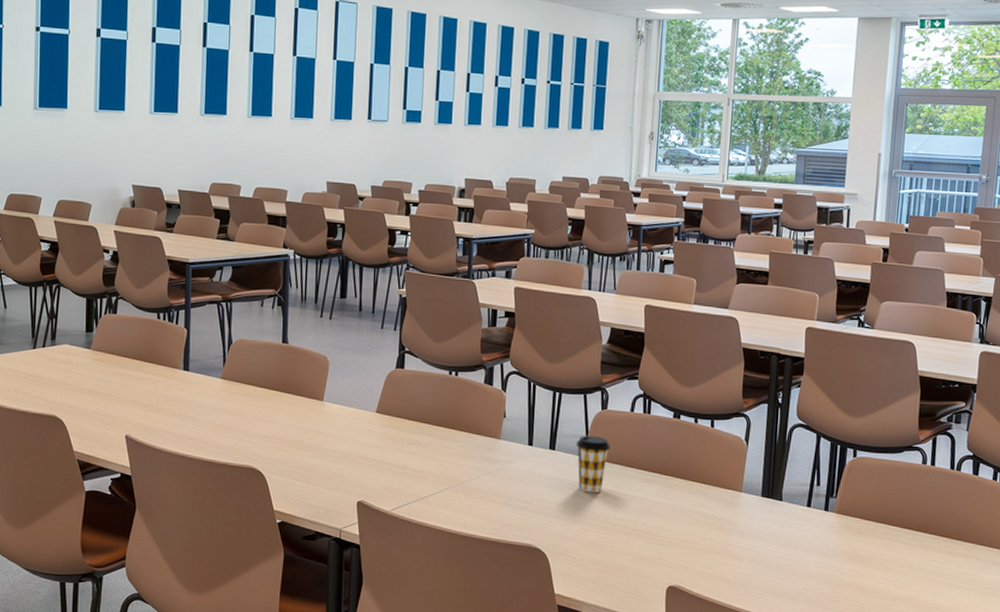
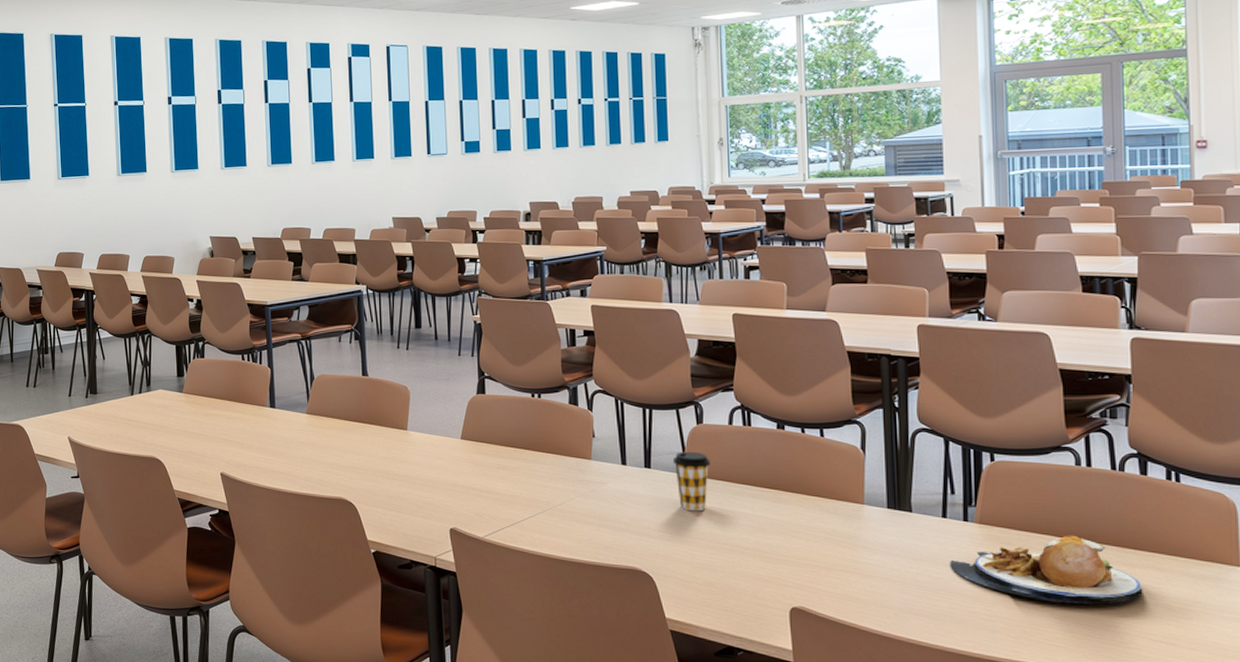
plate: none [808,526,963,589] -> present [950,535,1143,605]

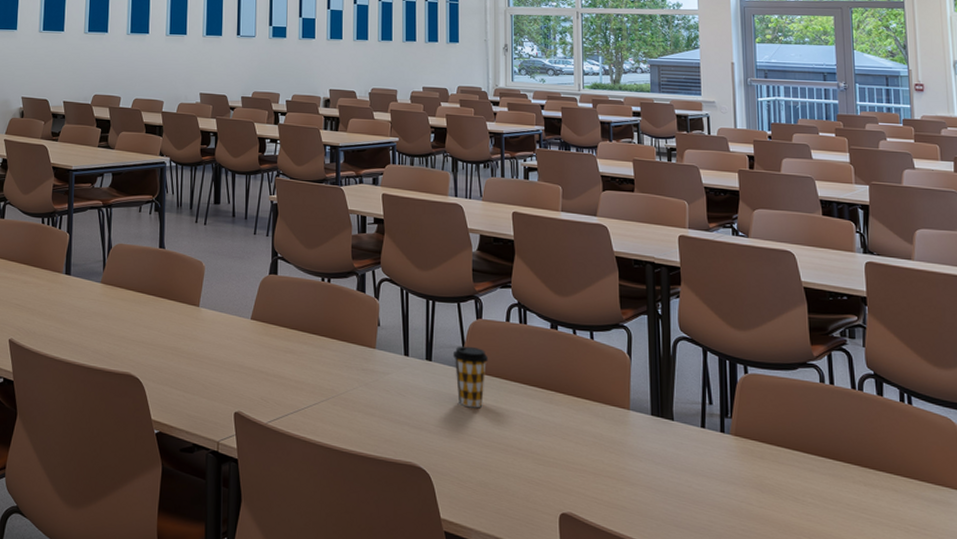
plate: present [950,535,1143,605] -> none [708,452,883,525]

